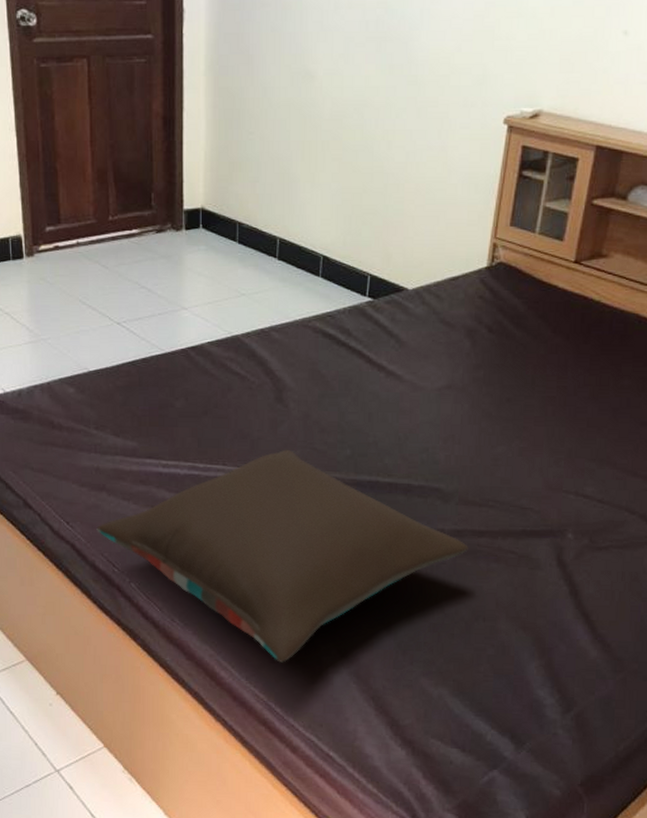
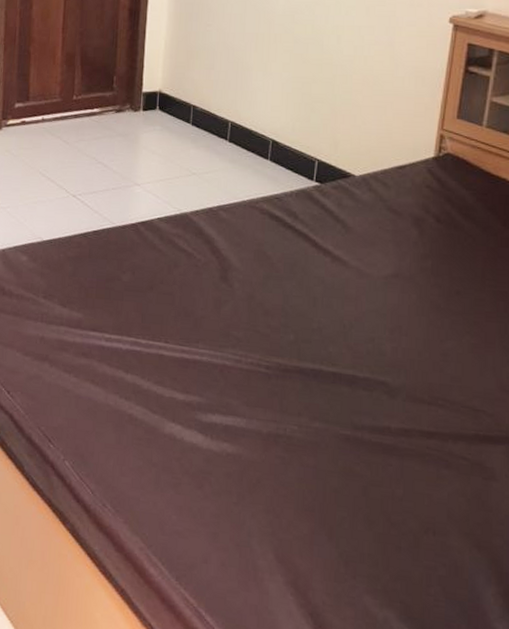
pillow: present [96,449,468,663] -> none [36,330,417,564]

